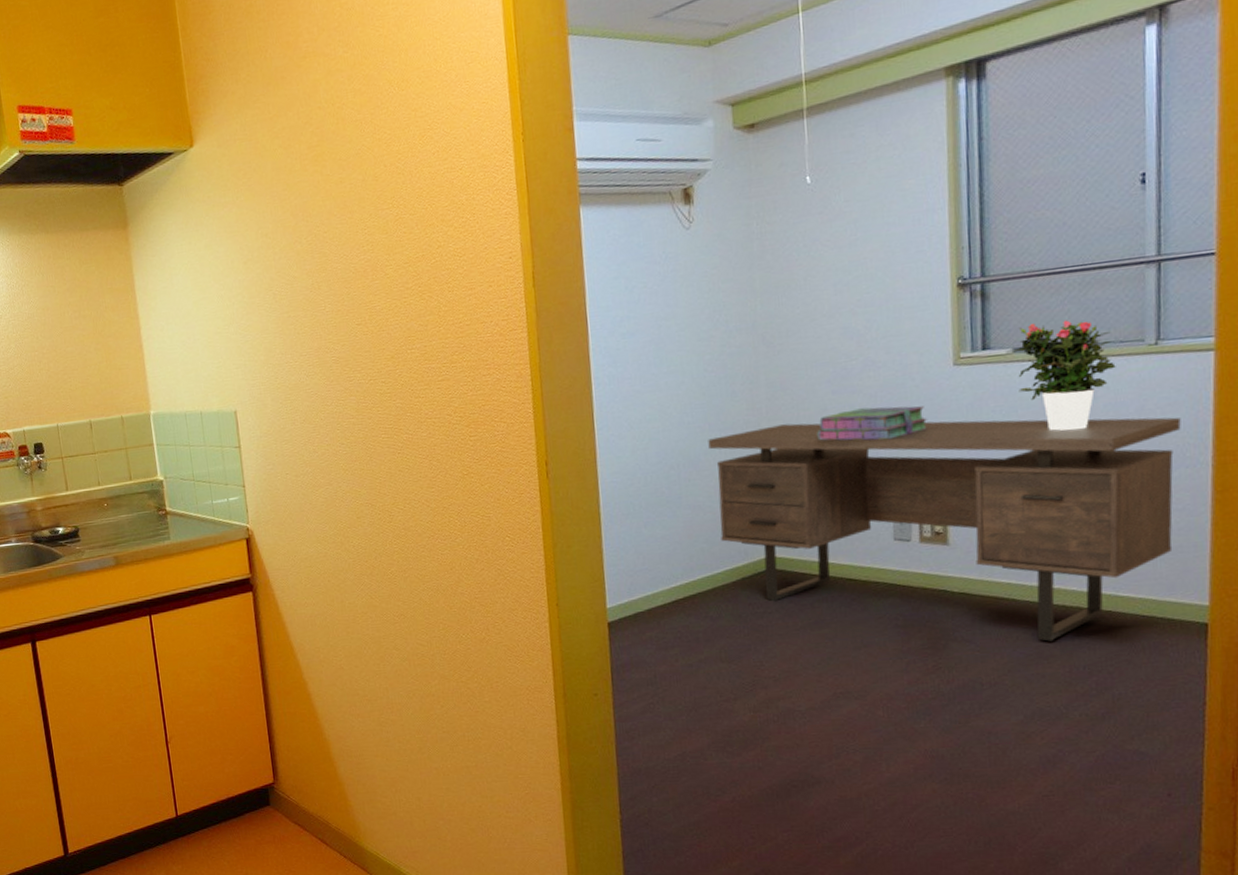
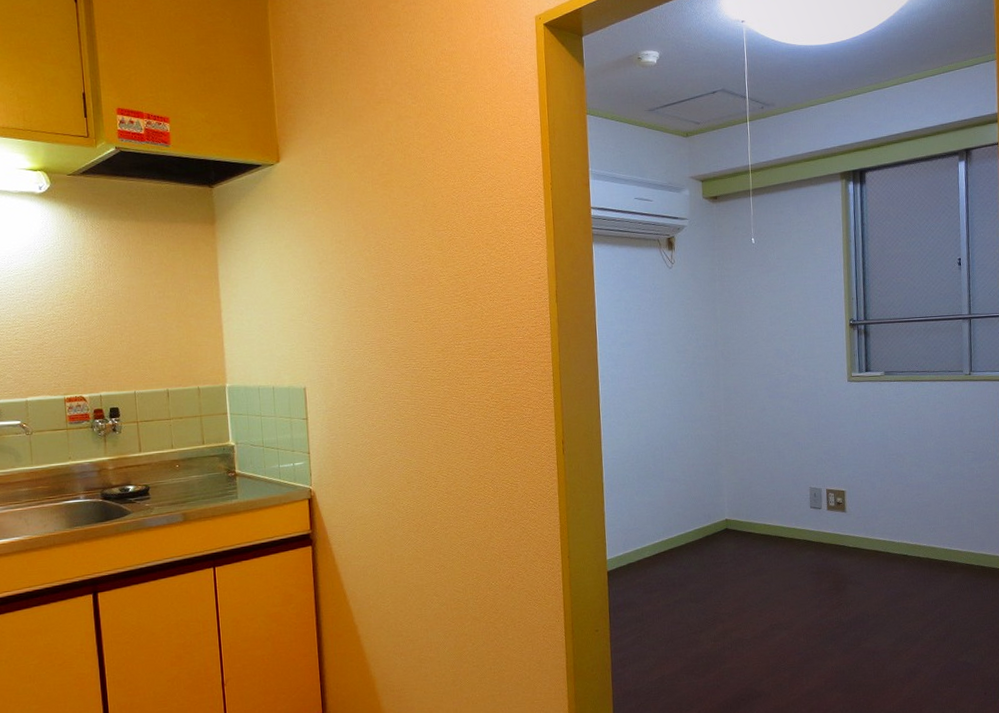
desk: present [708,417,1181,642] -> none [683,418,986,583]
stack of books: present [817,406,928,441] -> none [759,409,832,434]
potted flower: present [1013,320,1116,431] -> none [884,354,947,432]

